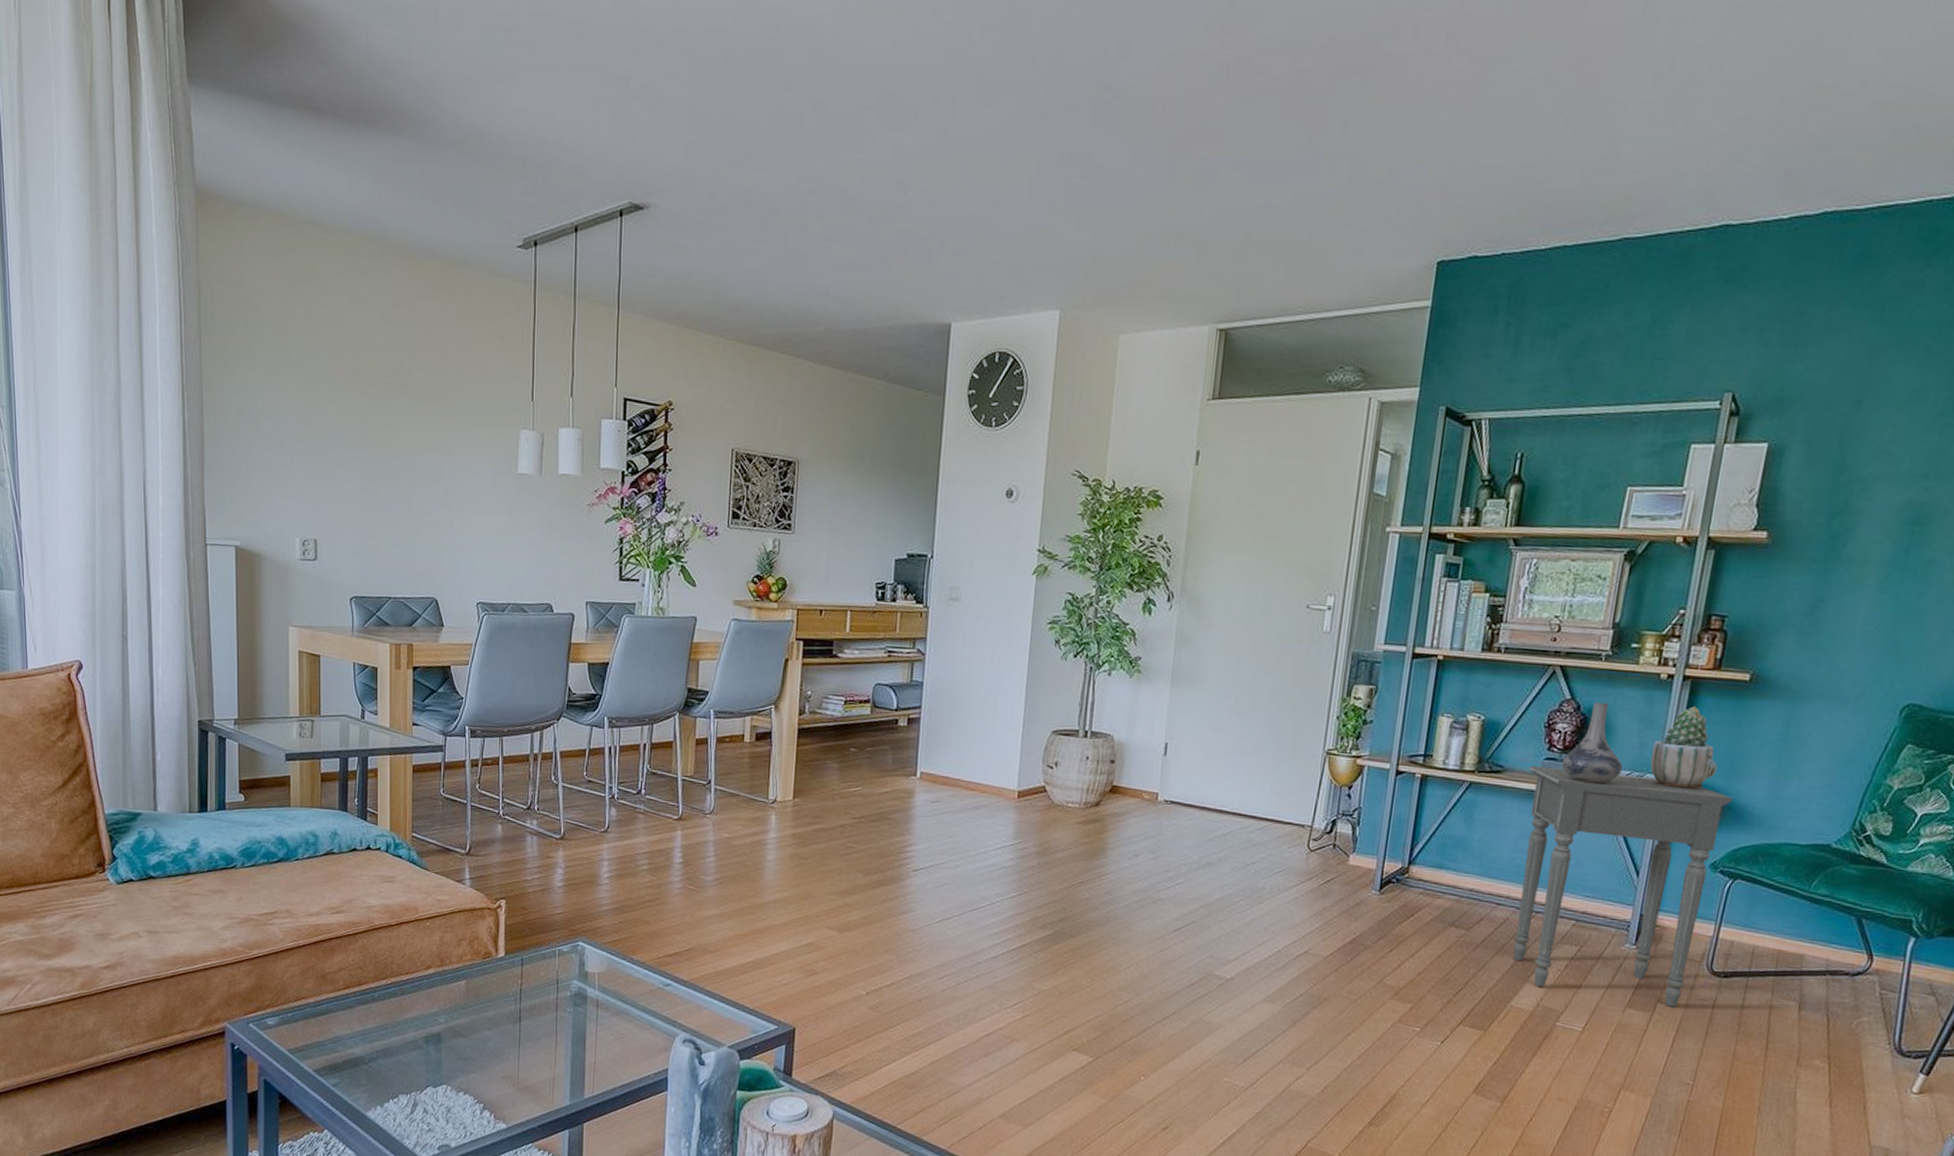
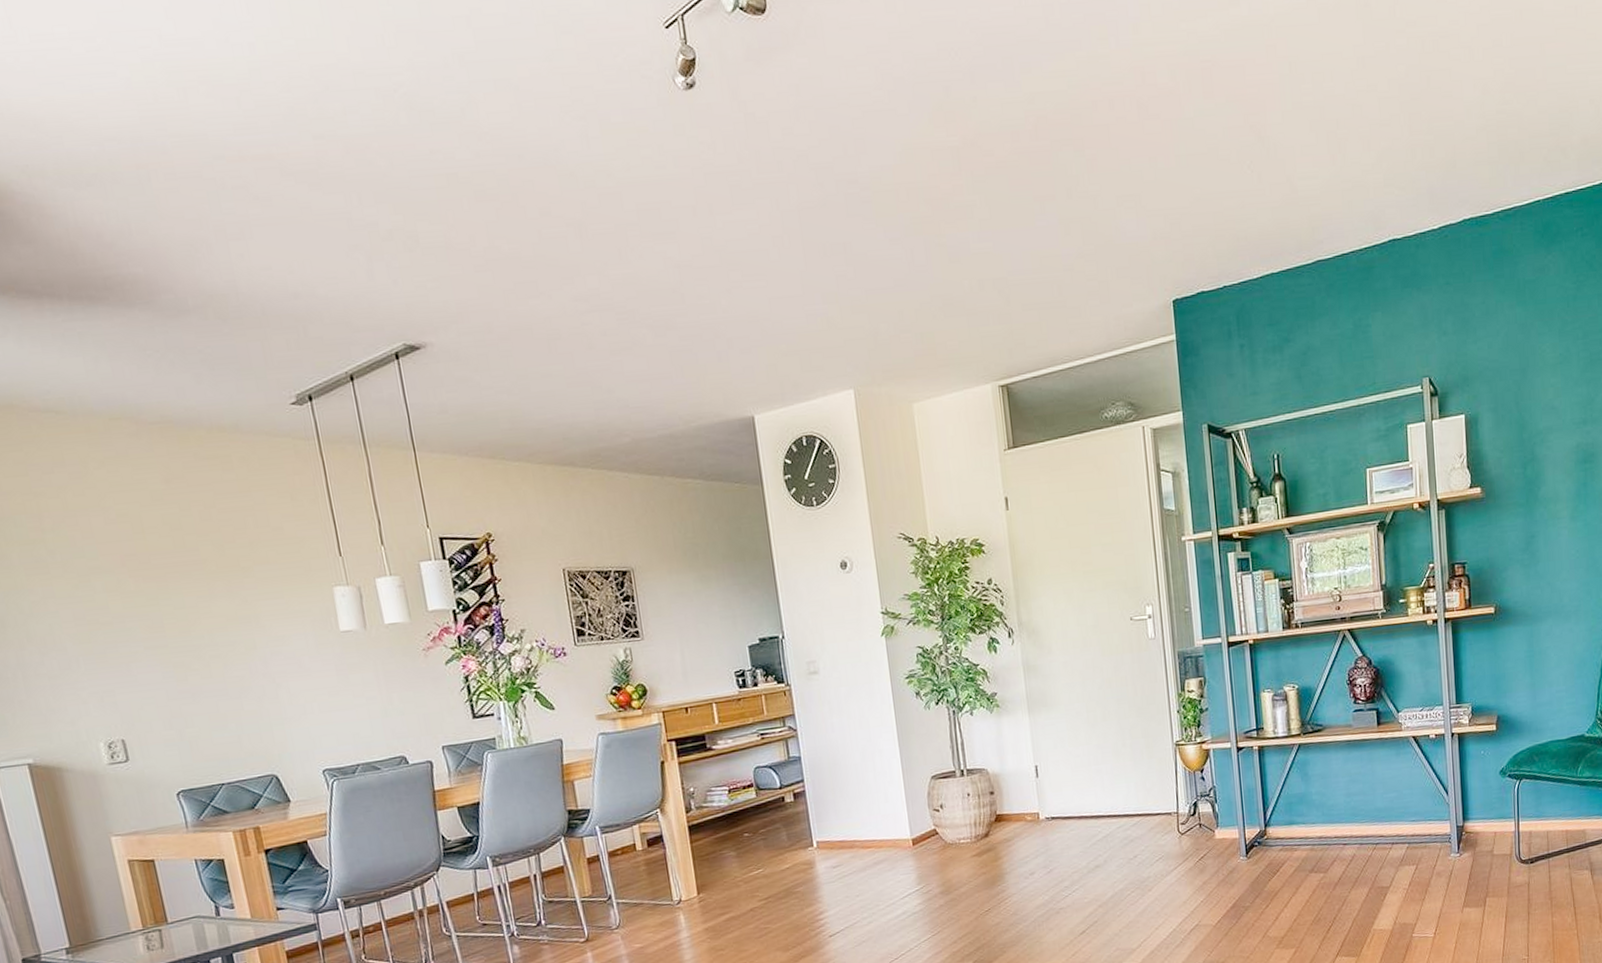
side table: present [1512,766,1733,1007] -> none [1342,708,1504,907]
decorative vase: present [1561,702,1624,783] -> none [1367,653,1416,725]
potted cactus: present [1650,706,1718,790] -> none [1434,643,1488,714]

